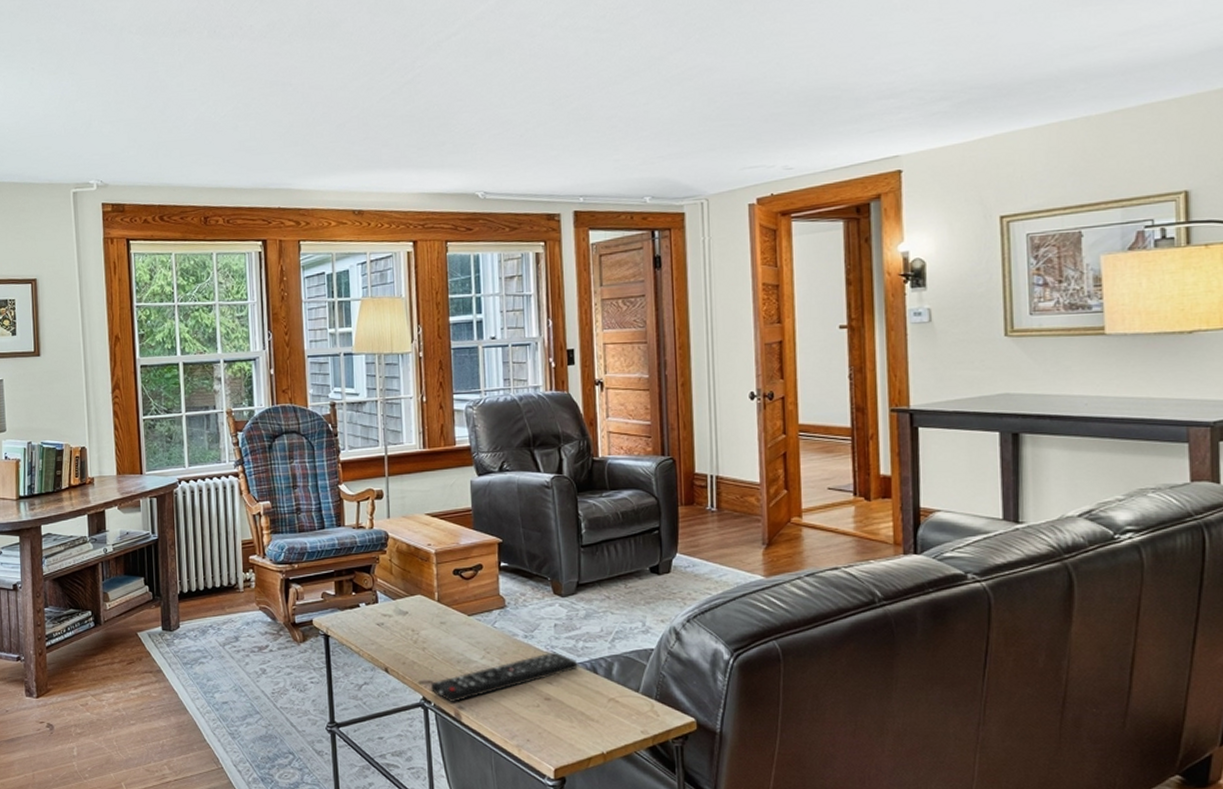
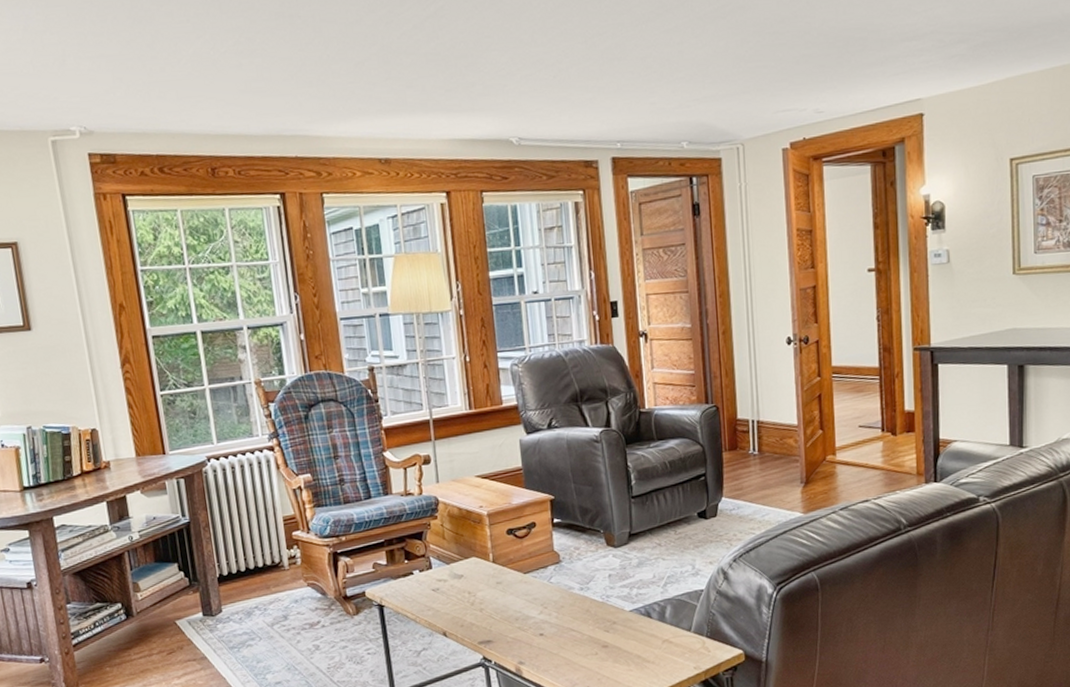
remote control: present [430,652,578,703] -> none [489,601,633,660]

